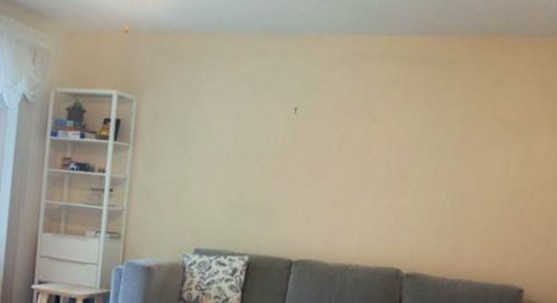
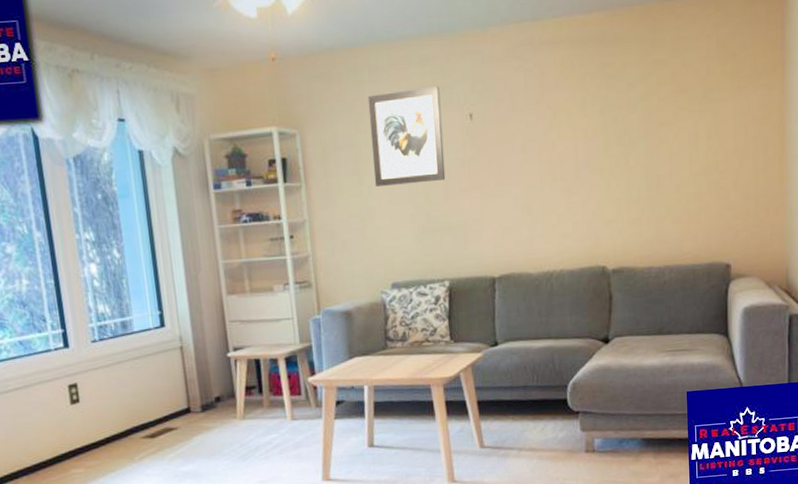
wall art: none [196,76,271,163] -> present [367,86,446,188]

